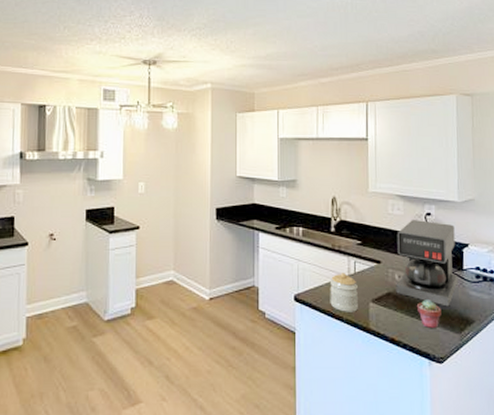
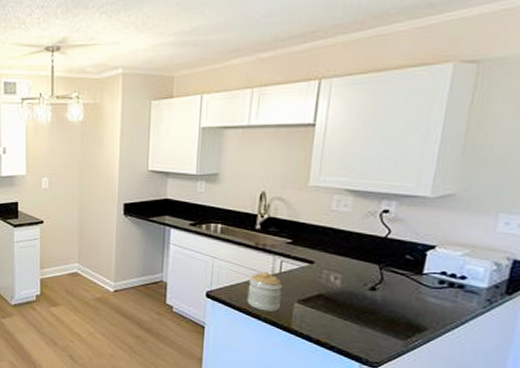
coffee maker: present [396,219,458,307] -> none [329,216,420,312]
potted succulent: present [416,300,441,329] -> none [352,303,385,334]

